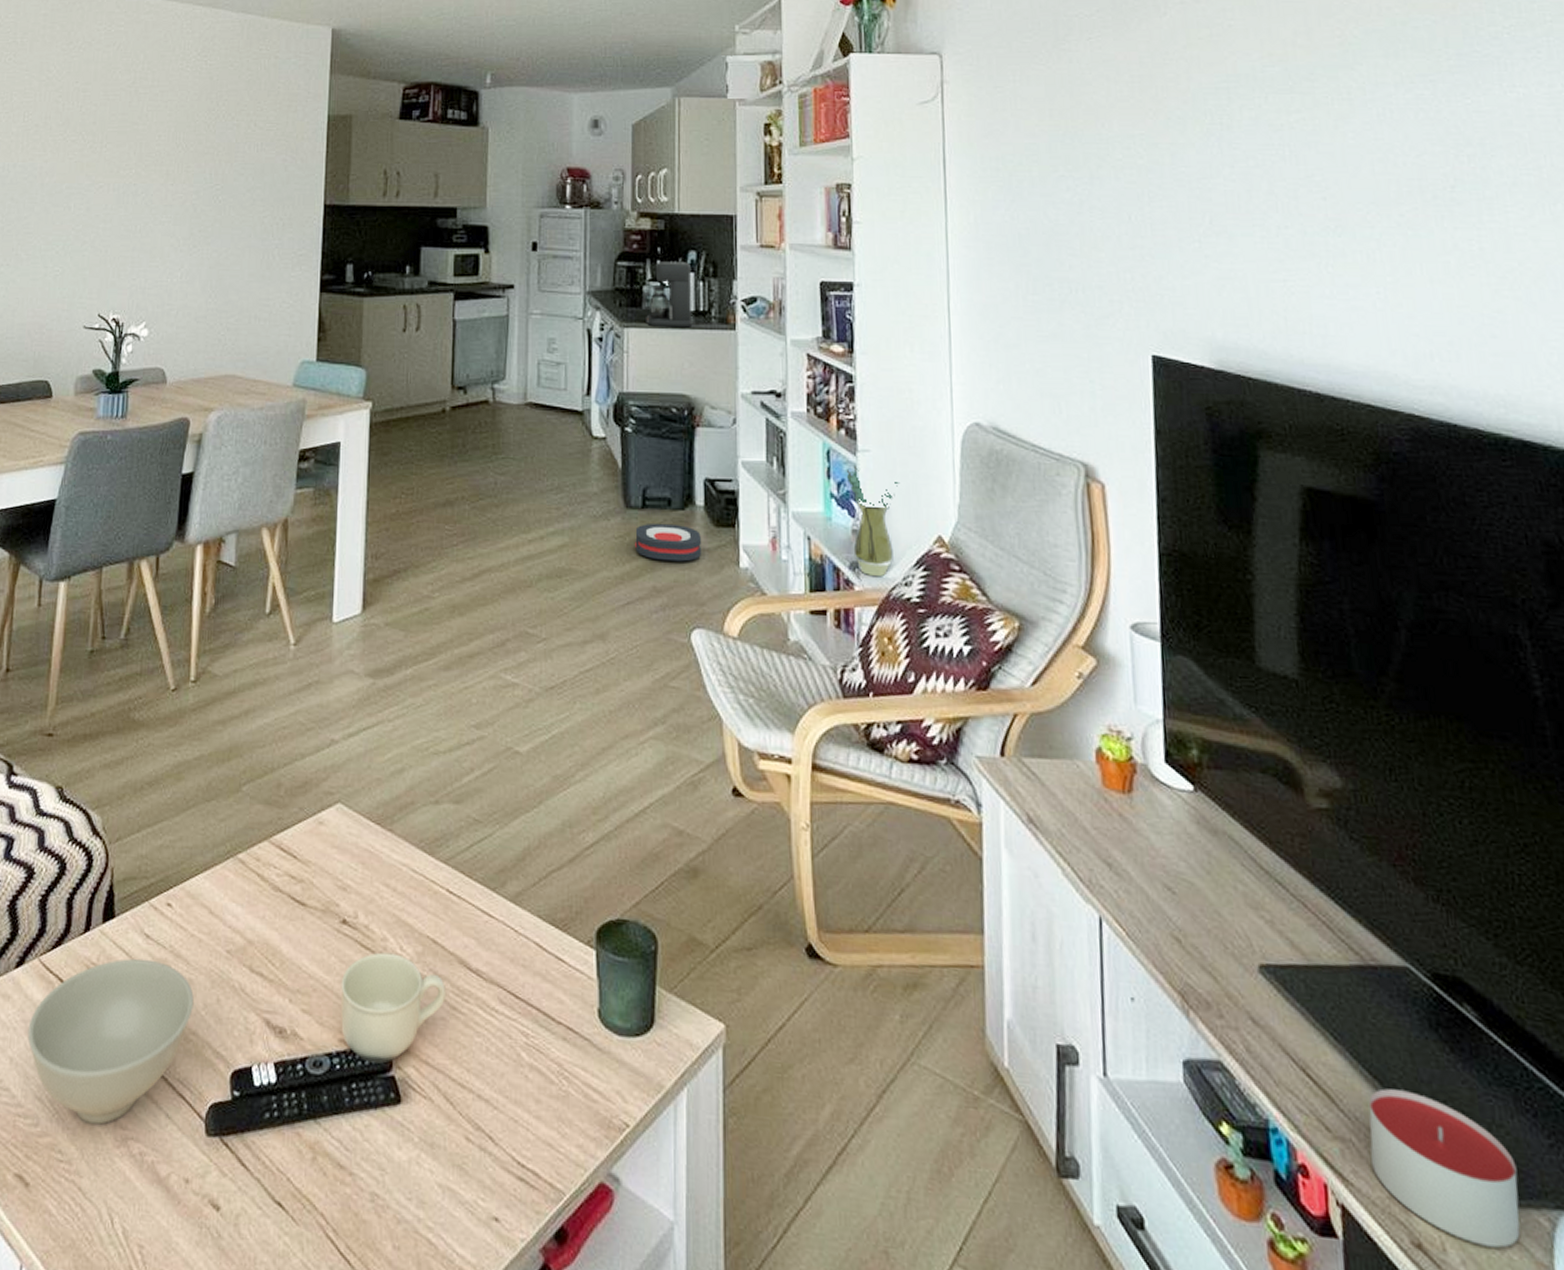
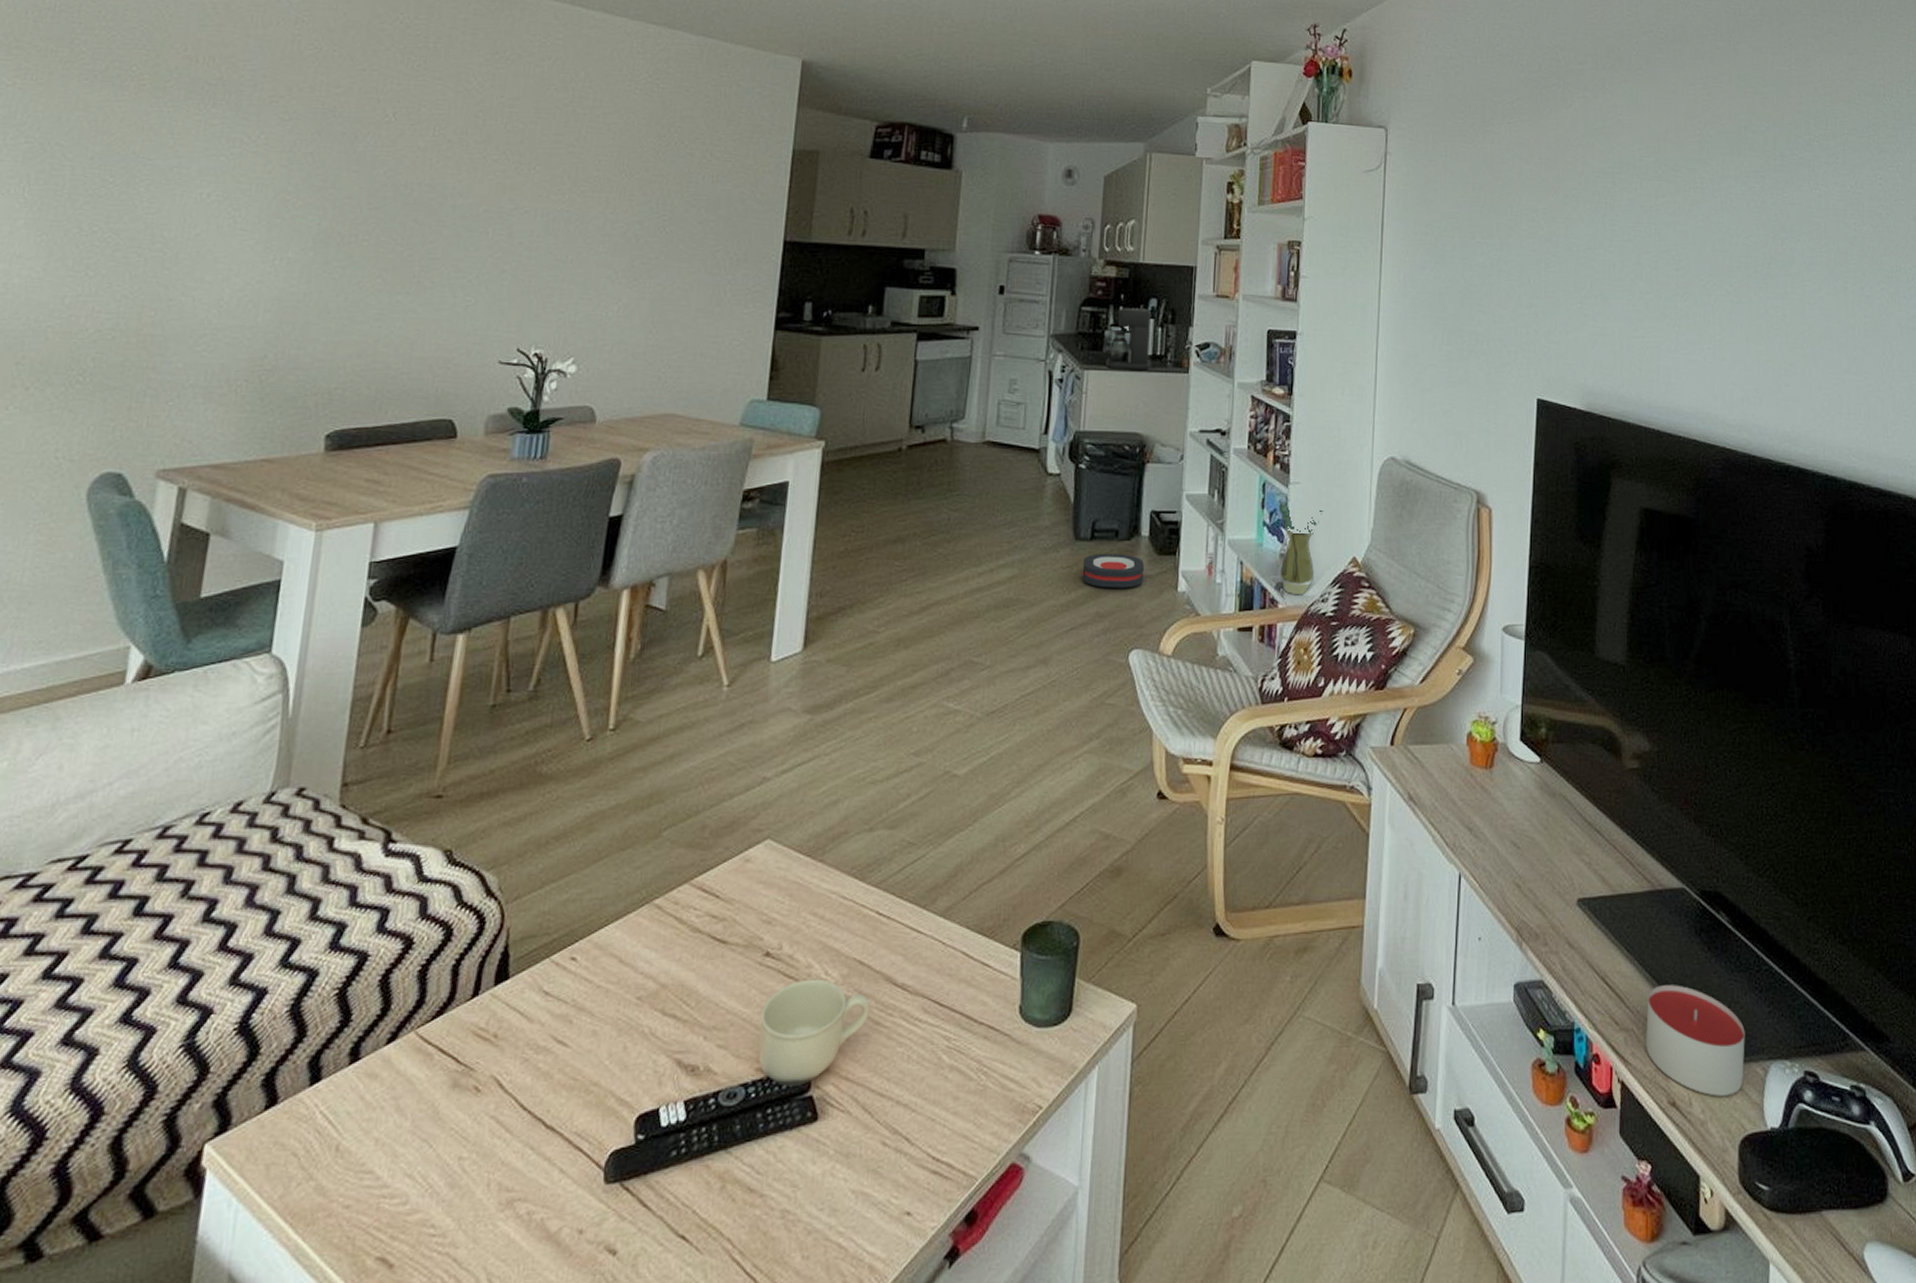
bowl: present [27,958,194,1125] -> none [398,1016,598,1192]

